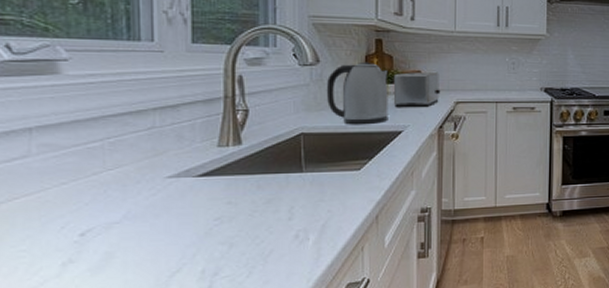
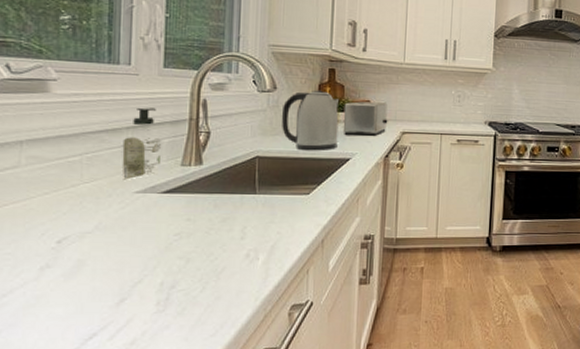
soap dispenser: none [149,86,194,165] -> present [122,107,161,180]

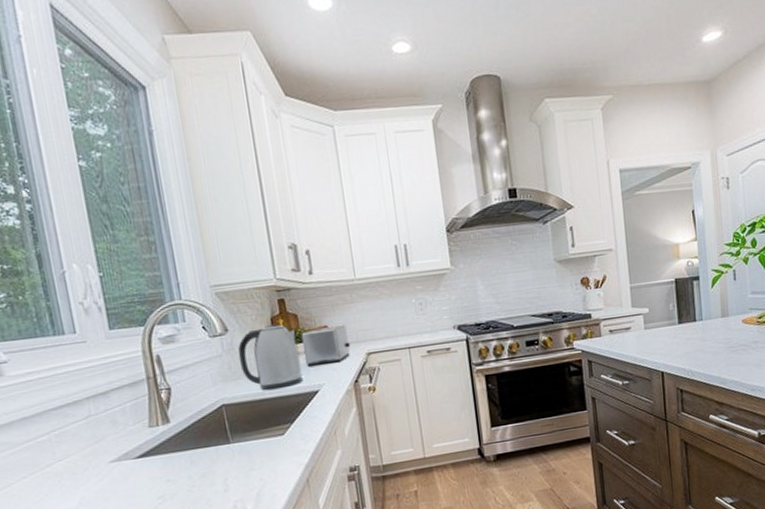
soap dispenser: present [122,107,161,180] -> none [86,373,128,452]

